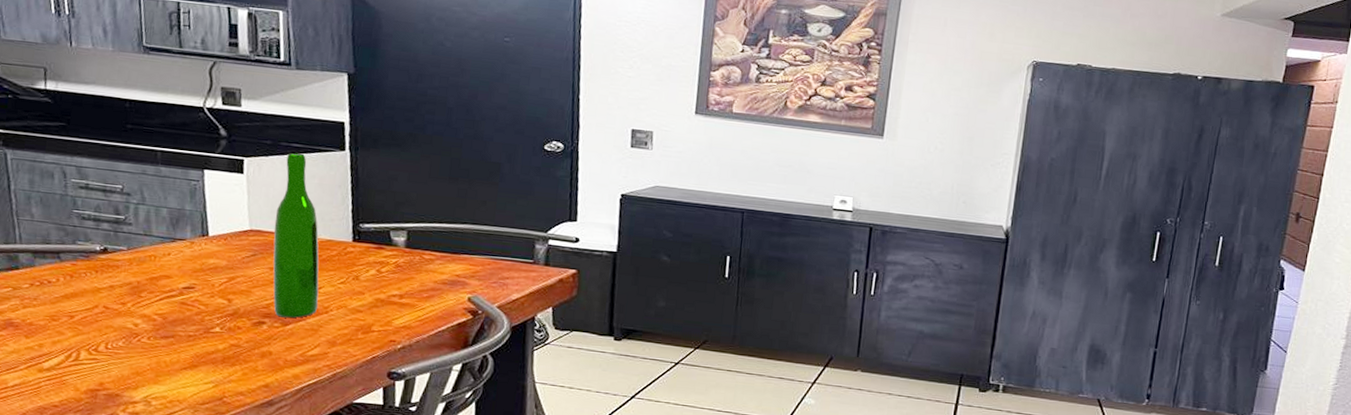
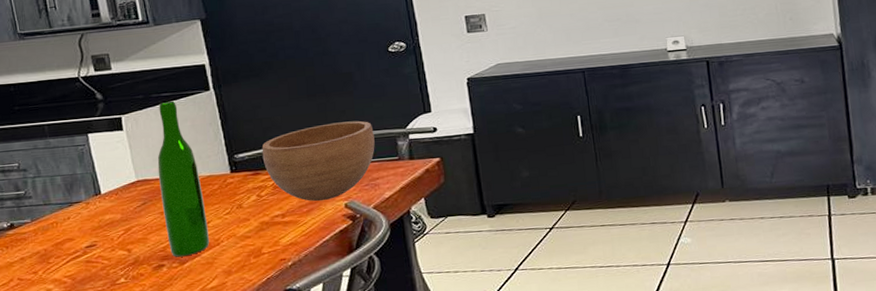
bowl: none [389,211,513,290] -> present [262,120,375,202]

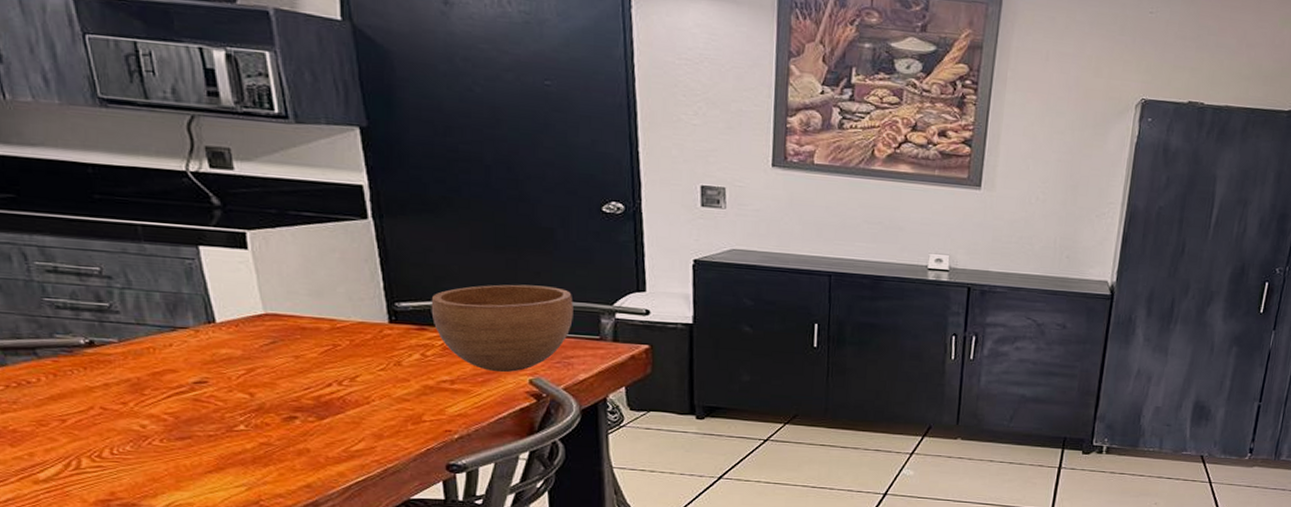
wine bottle: present [157,100,210,257] -> none [293,223,358,411]

